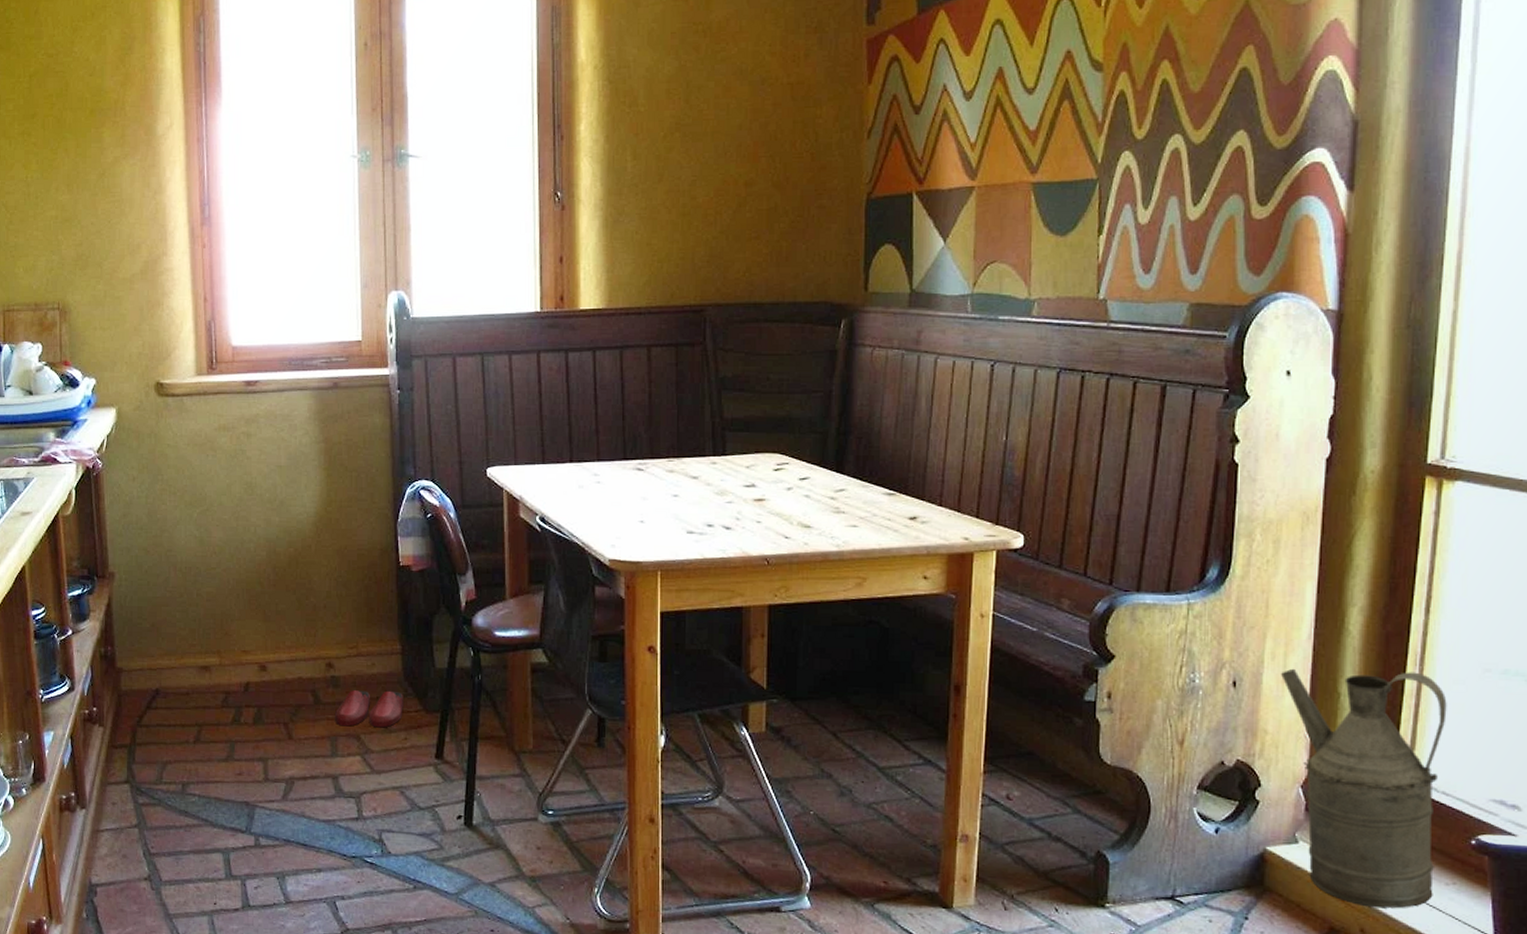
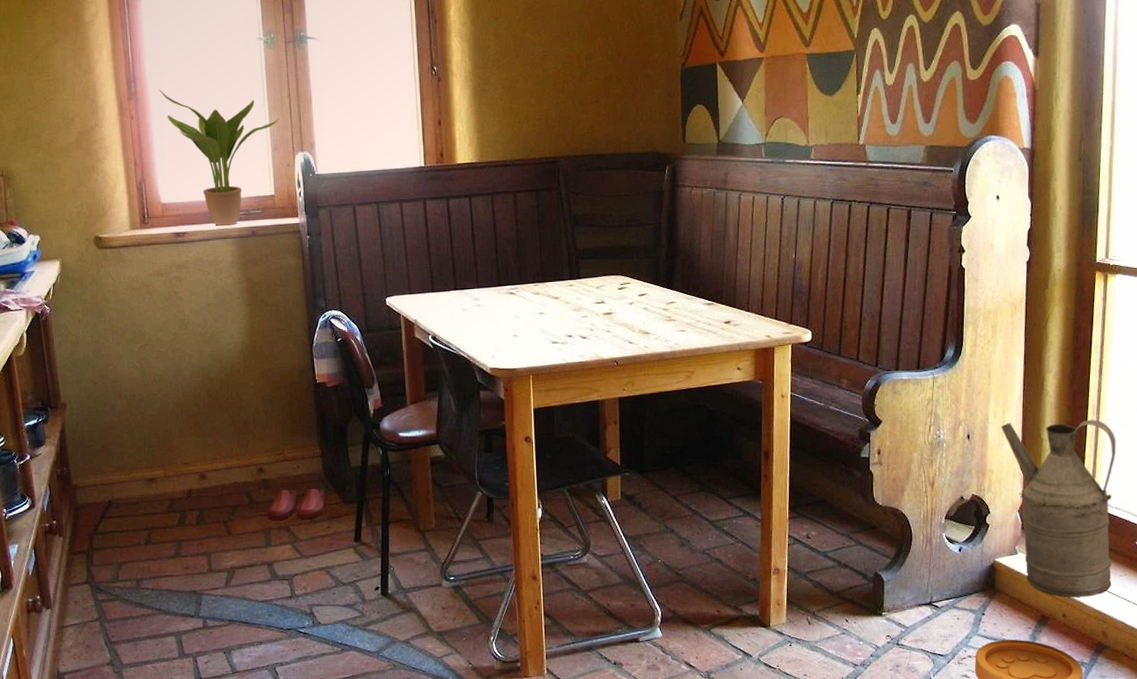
potted plant: none [236,214,372,376] -> present [159,90,280,227]

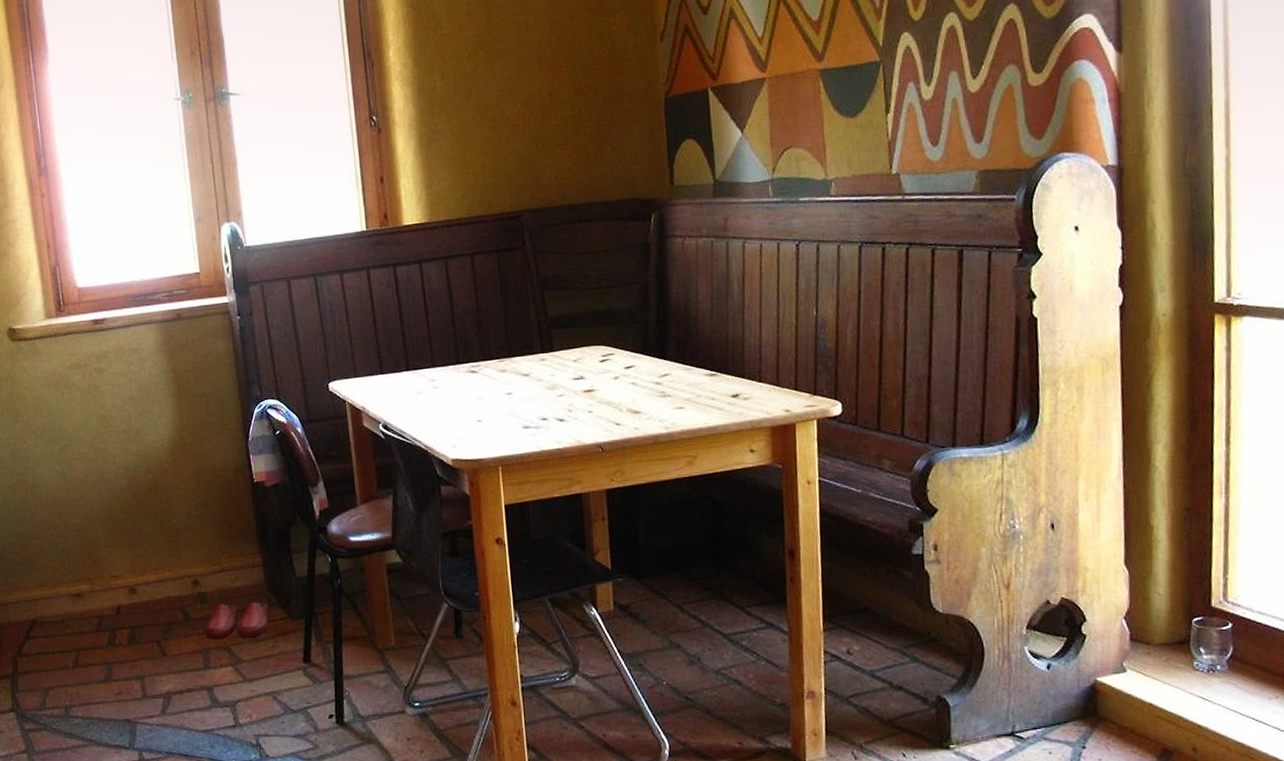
potted plant: present [159,90,280,227] -> none [70,163,203,311]
watering can: present [1001,419,1116,598] -> none [1096,500,1258,727]

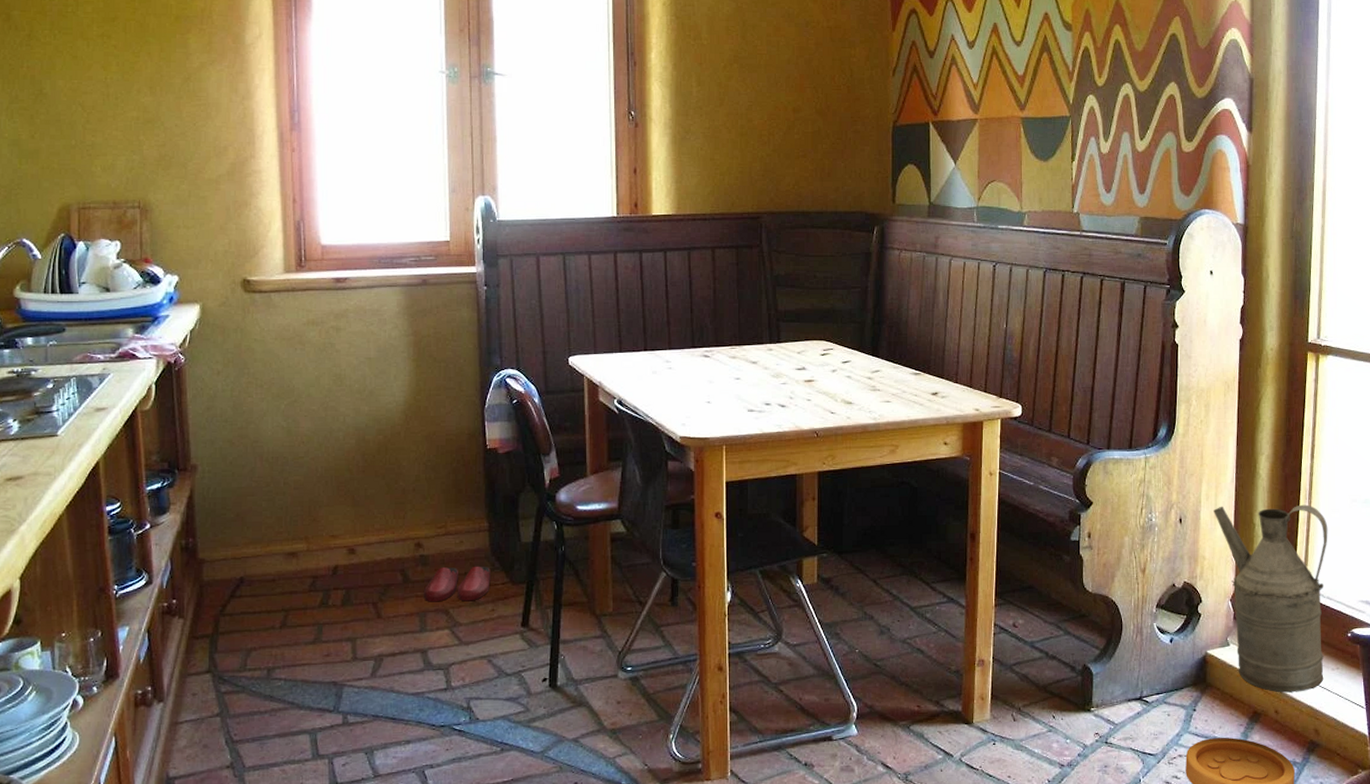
watering can: none [1096,500,1258,727] -> present [1214,504,1328,693]

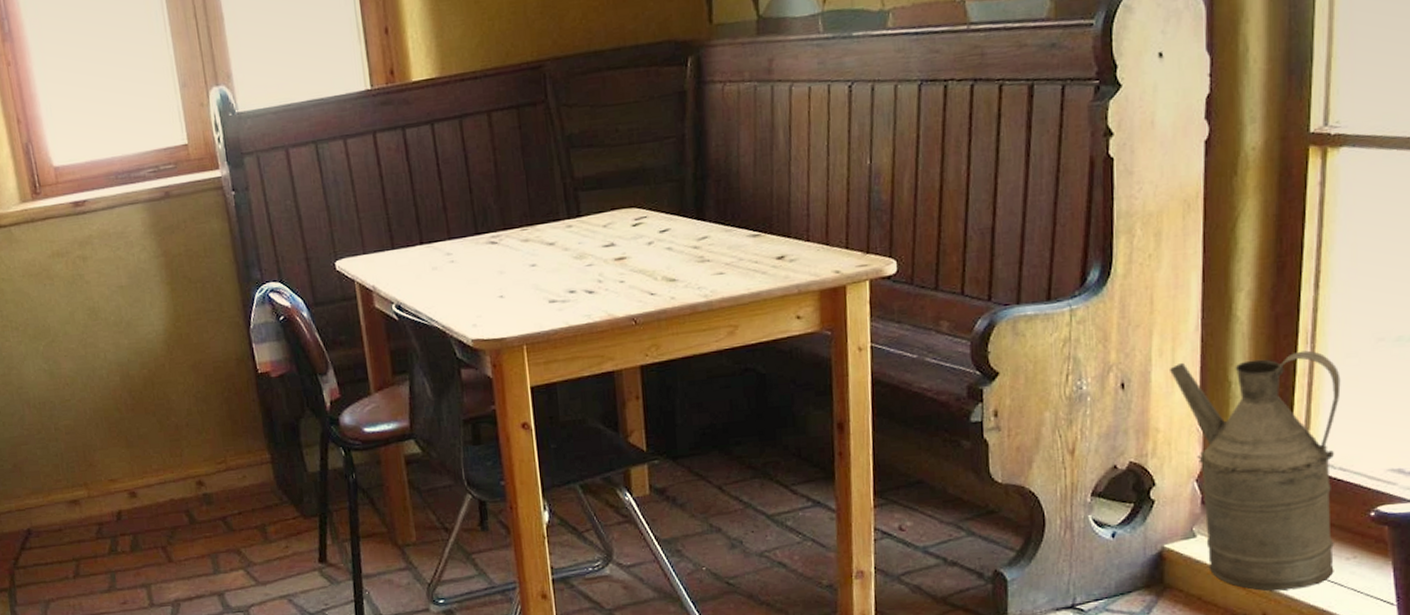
slippers: present [424,566,491,602] -> none [212,501,281,543]

